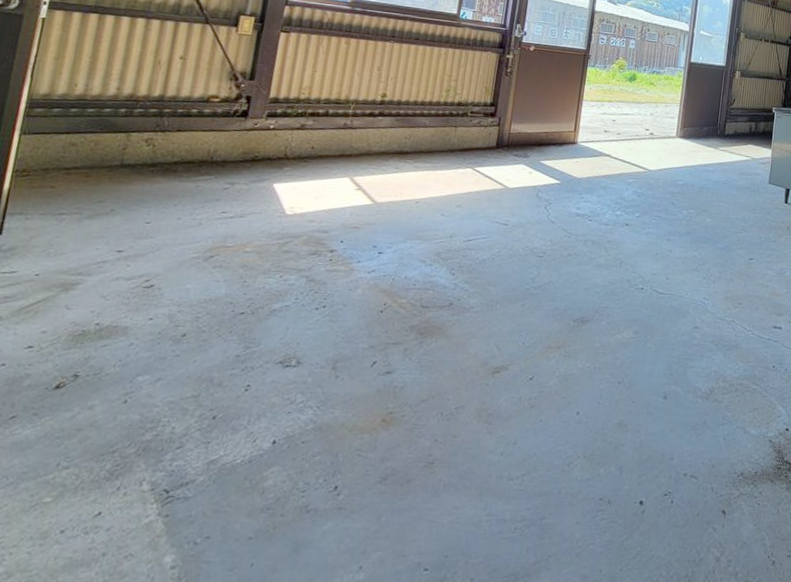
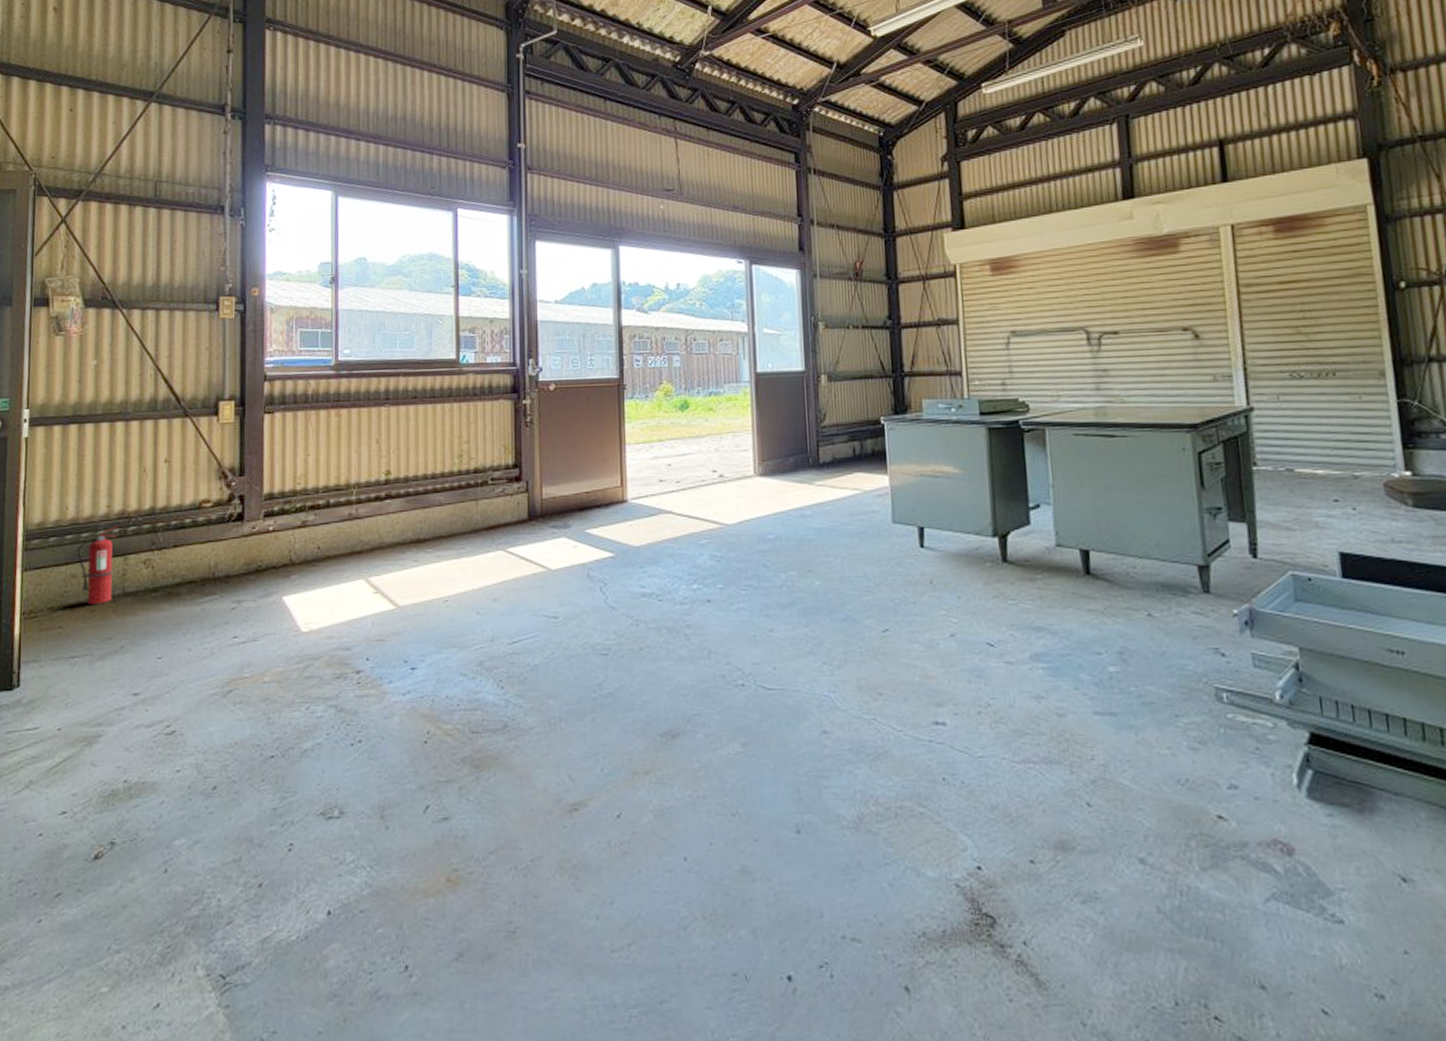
fire extinguisher: none [79,105,126,172] -> present [76,525,119,606]

